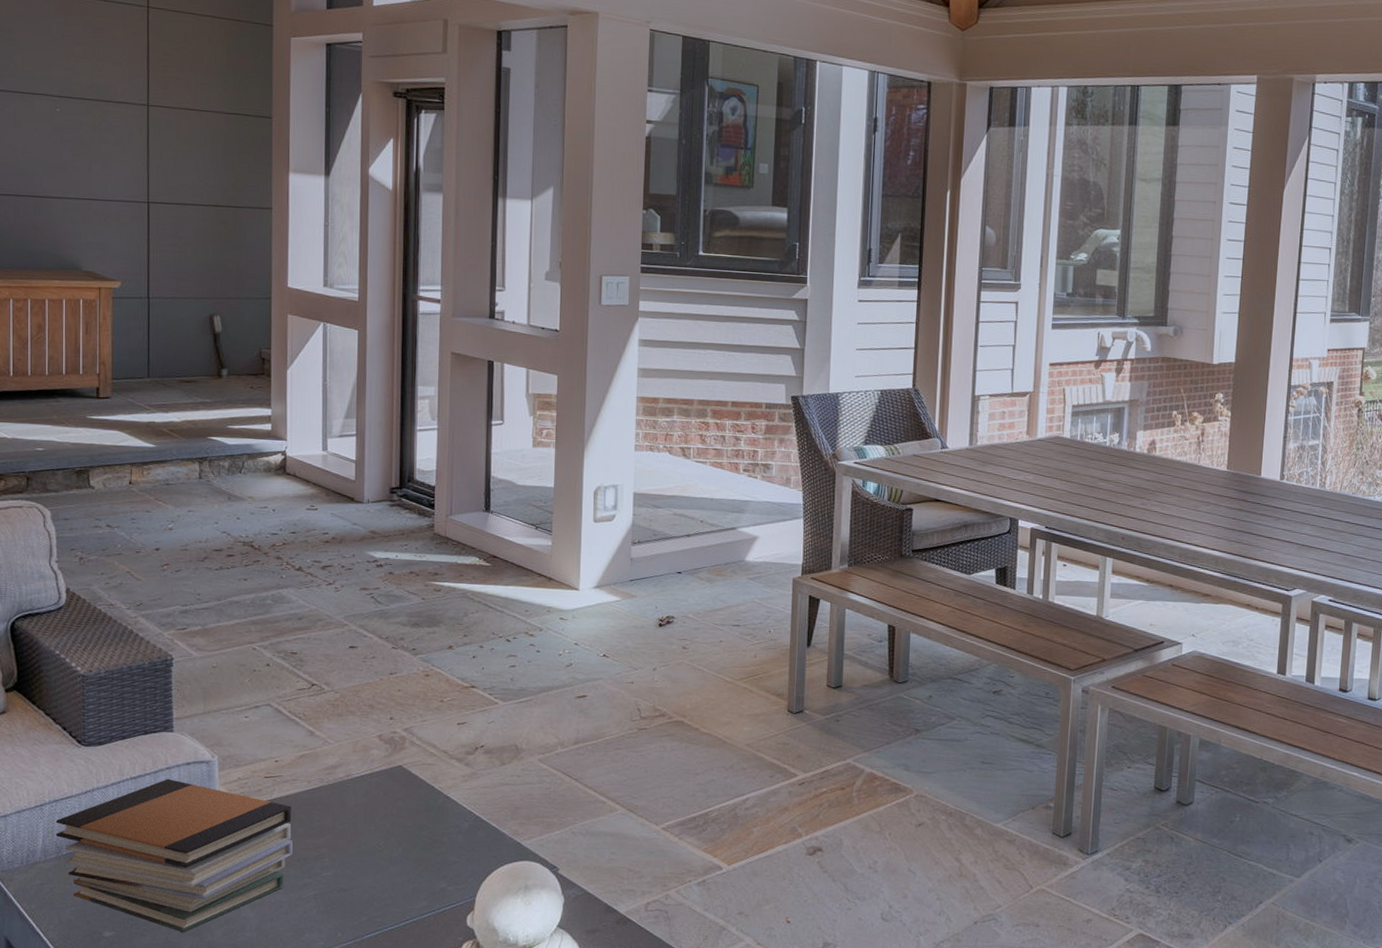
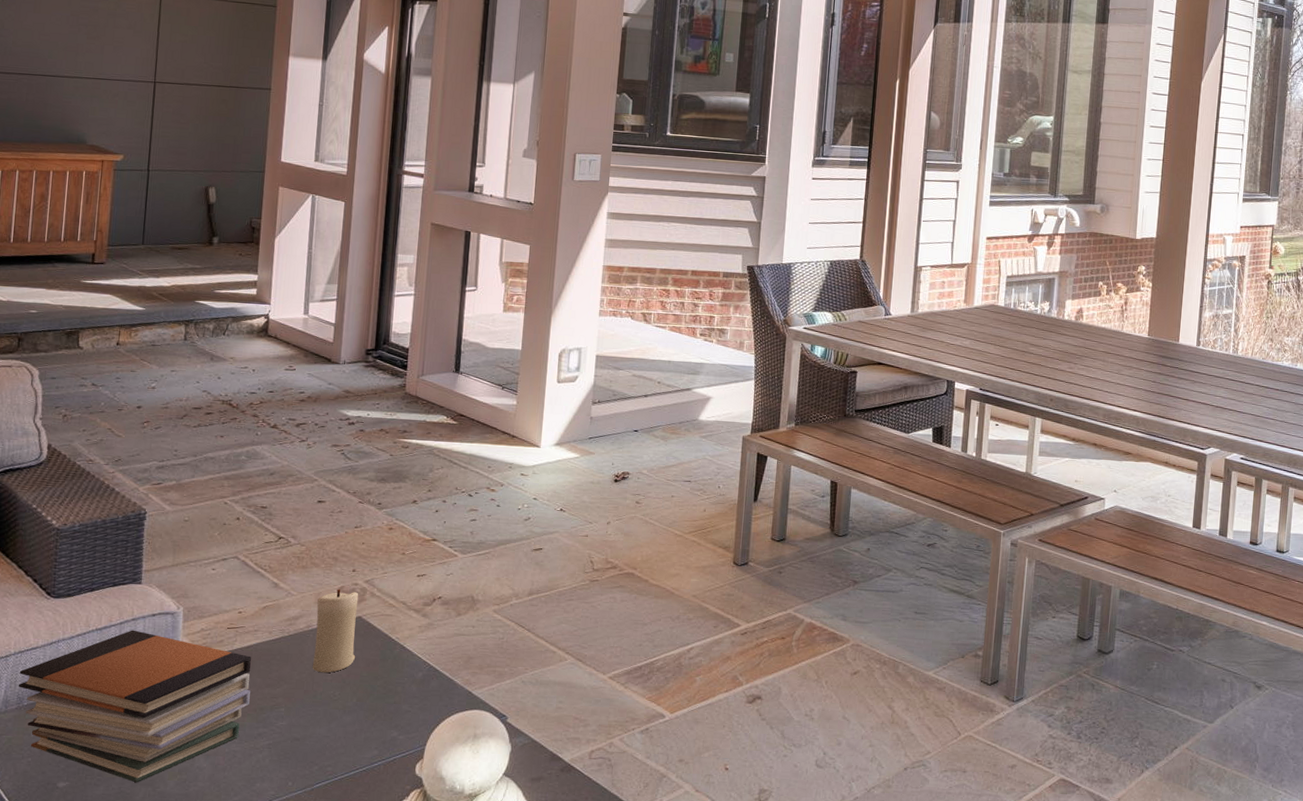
candle: none [355,737,399,823] -> present [313,589,359,673]

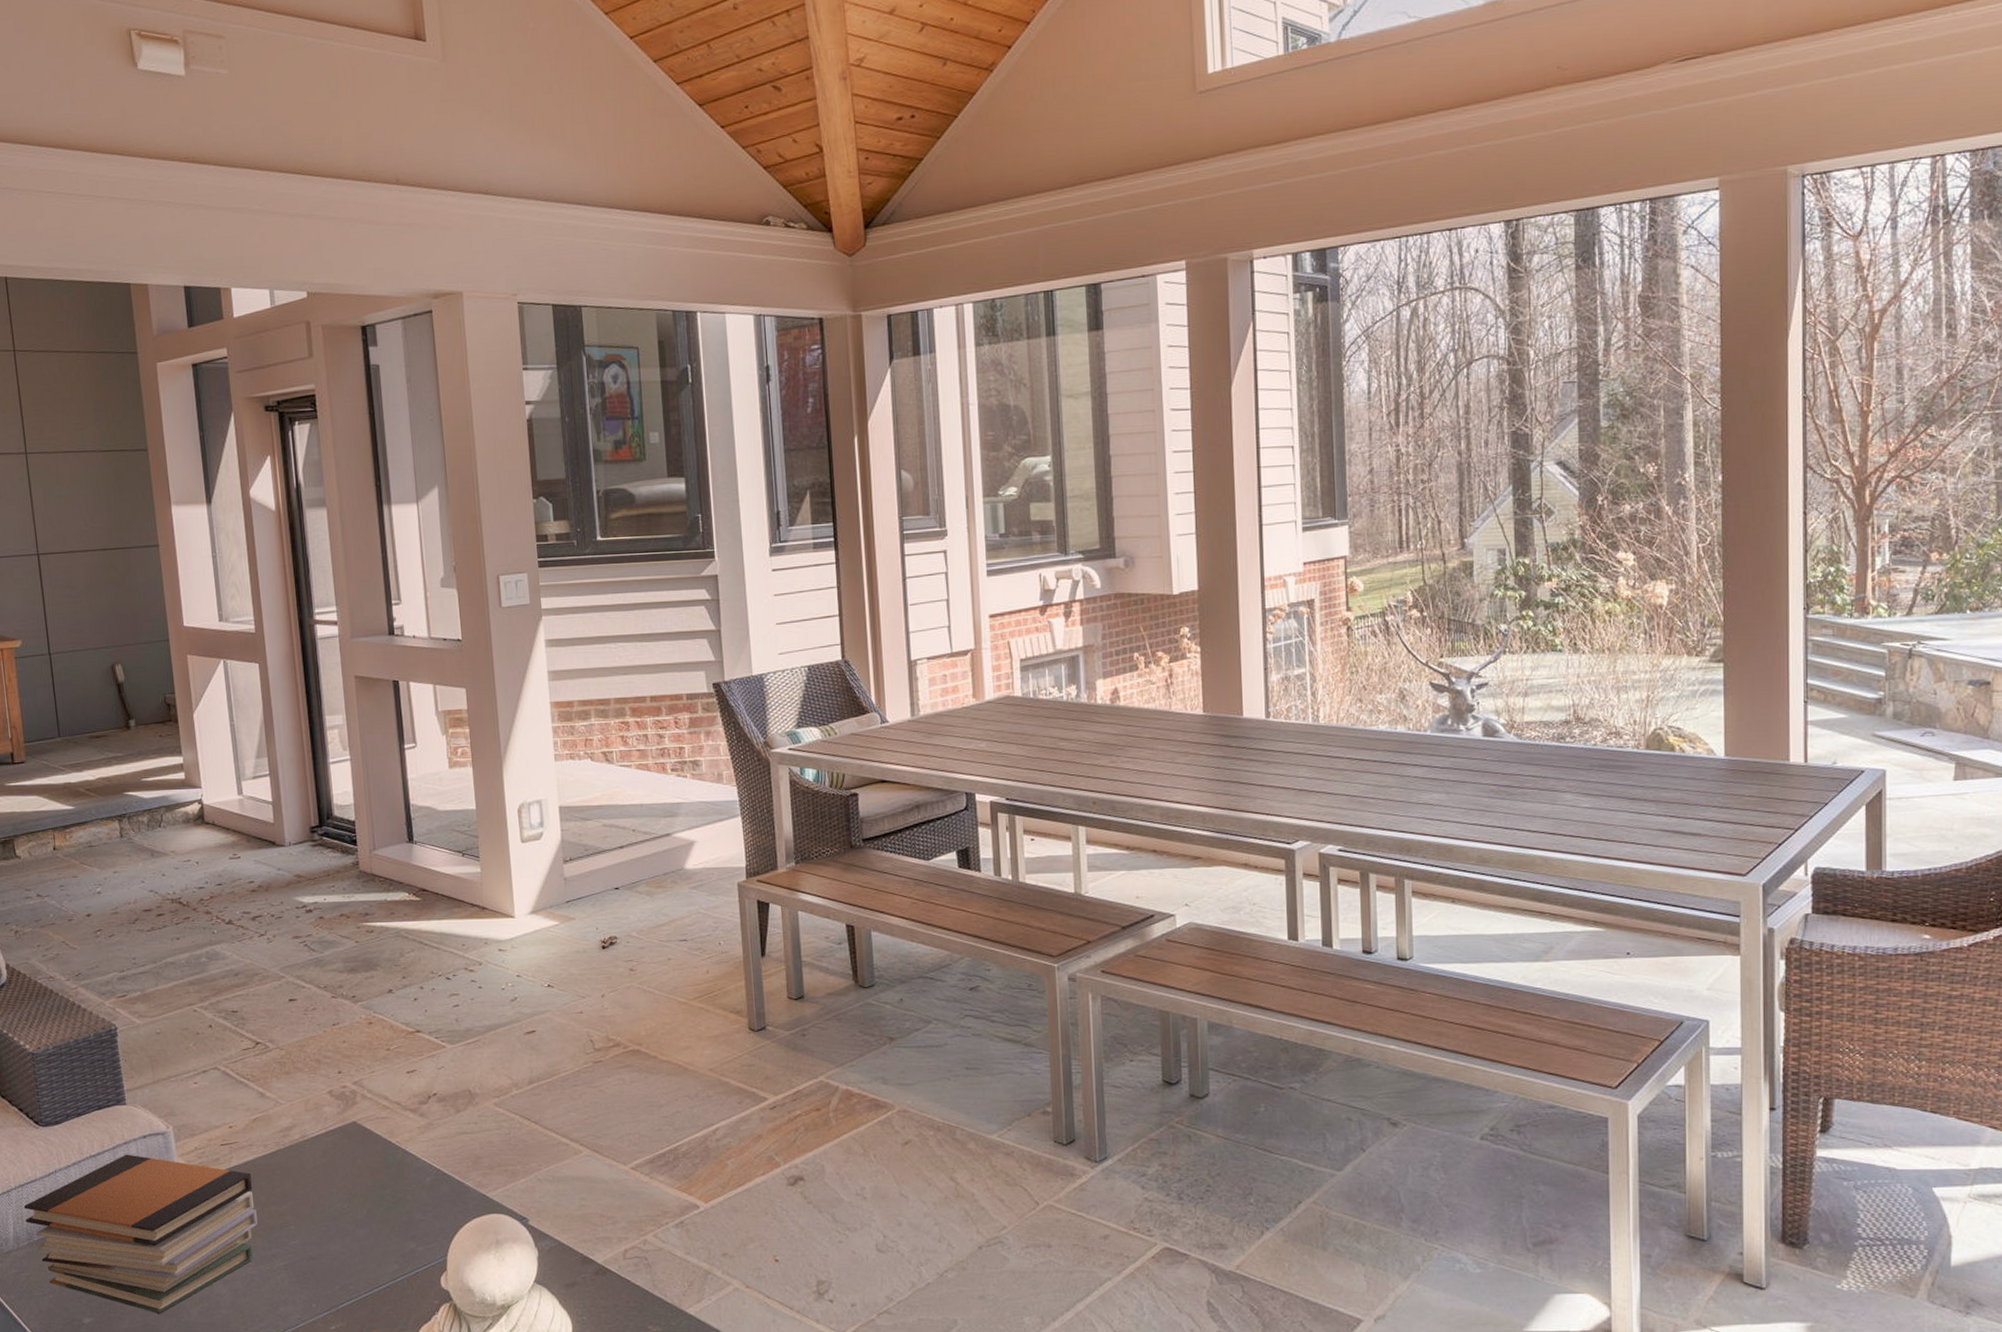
candle: present [313,589,359,673] -> none [308,1093,358,1186]

